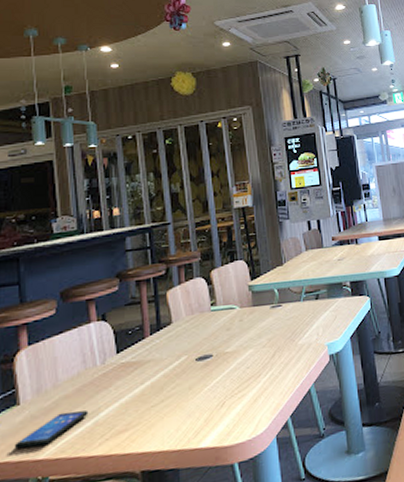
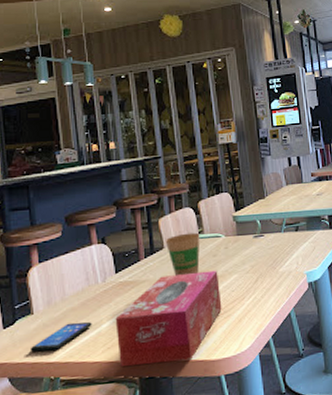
tissue box: none [115,345,236,461] -> present [115,270,222,368]
paper cup: none [173,304,213,354] -> present [165,232,200,276]

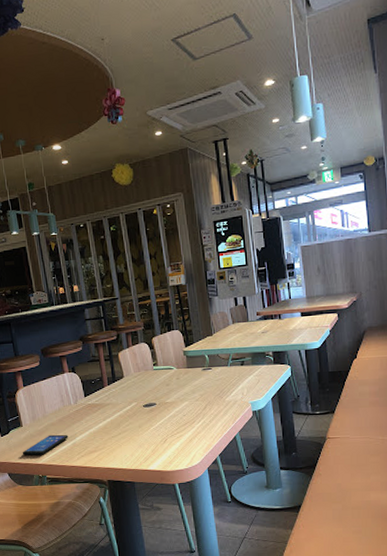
tissue box: present [115,270,222,368] -> none [86,397,175,472]
paper cup: present [165,232,200,276] -> none [124,365,155,401]

